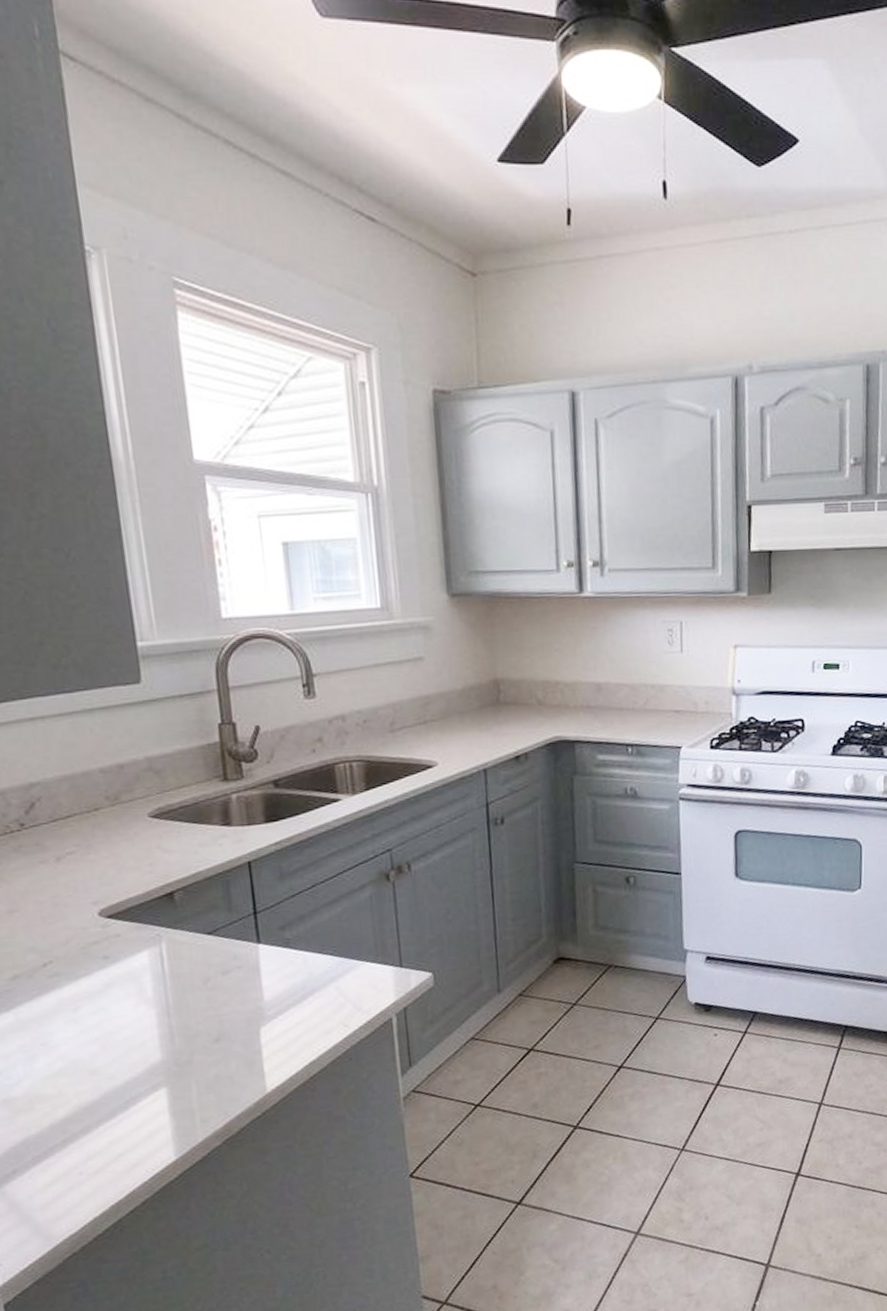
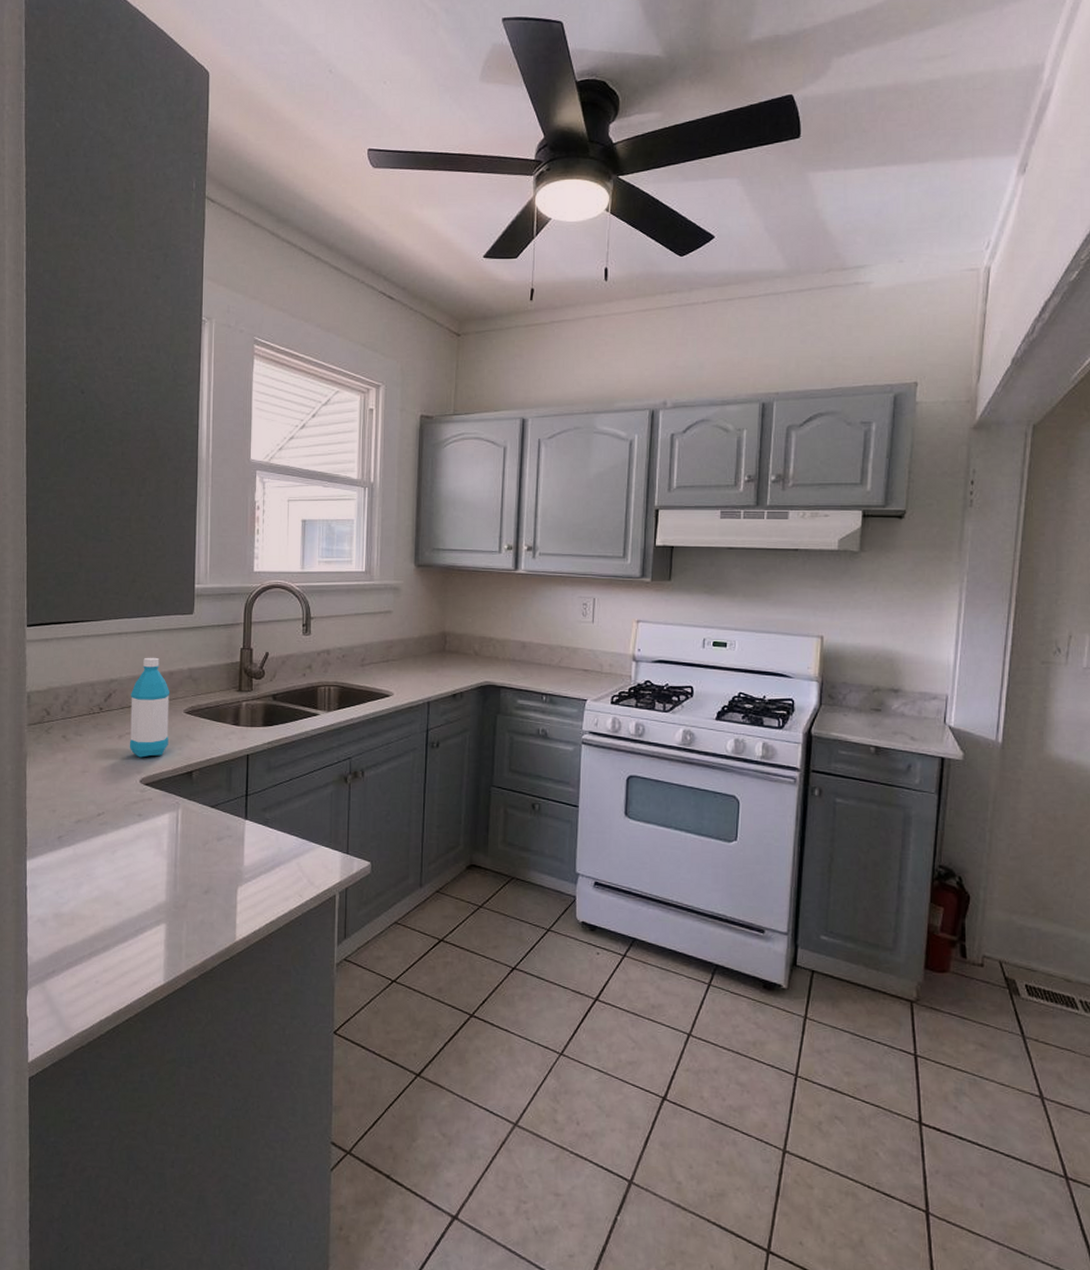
water bottle: none [64,747,133,884] -> present [129,657,170,758]

